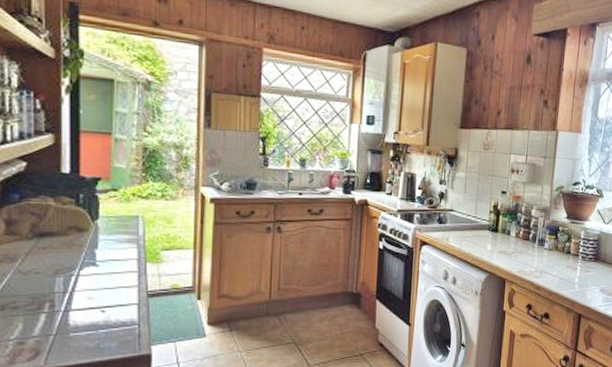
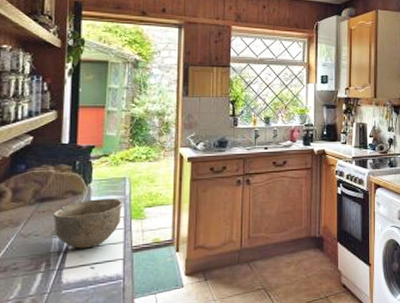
bowl: none [54,237,135,291] -> present [52,198,123,249]

